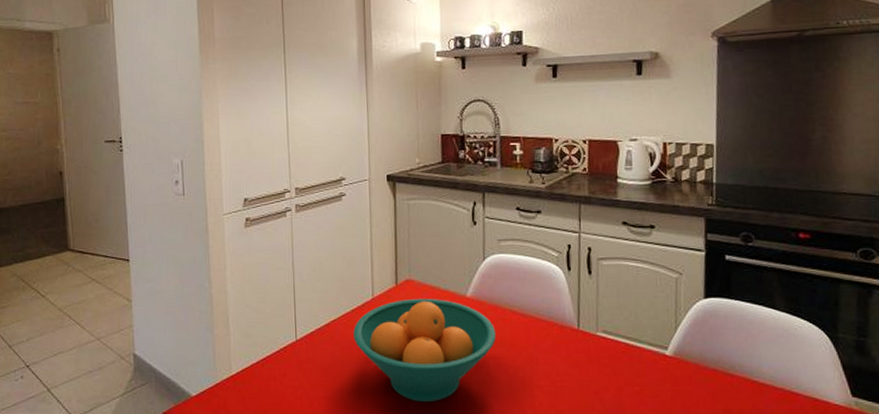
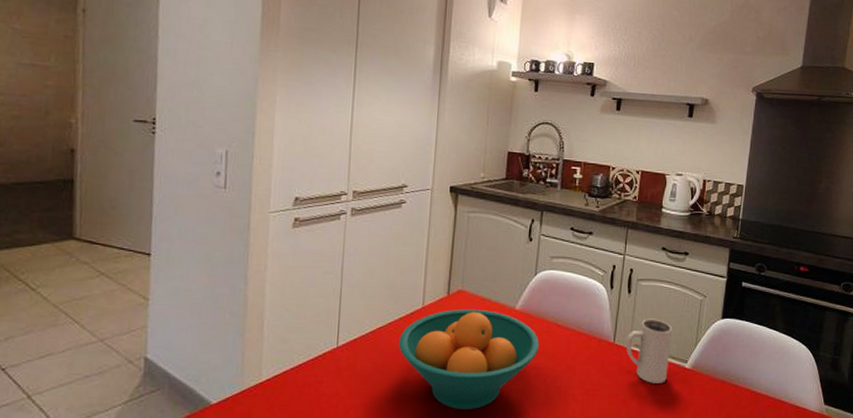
mug: none [593,301,646,373] -> present [626,318,672,383]

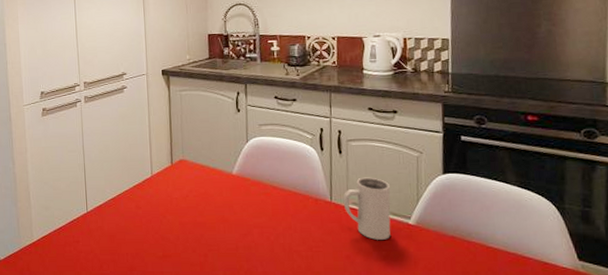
fruit bowl: present [399,308,540,410] -> none [136,175,259,265]

